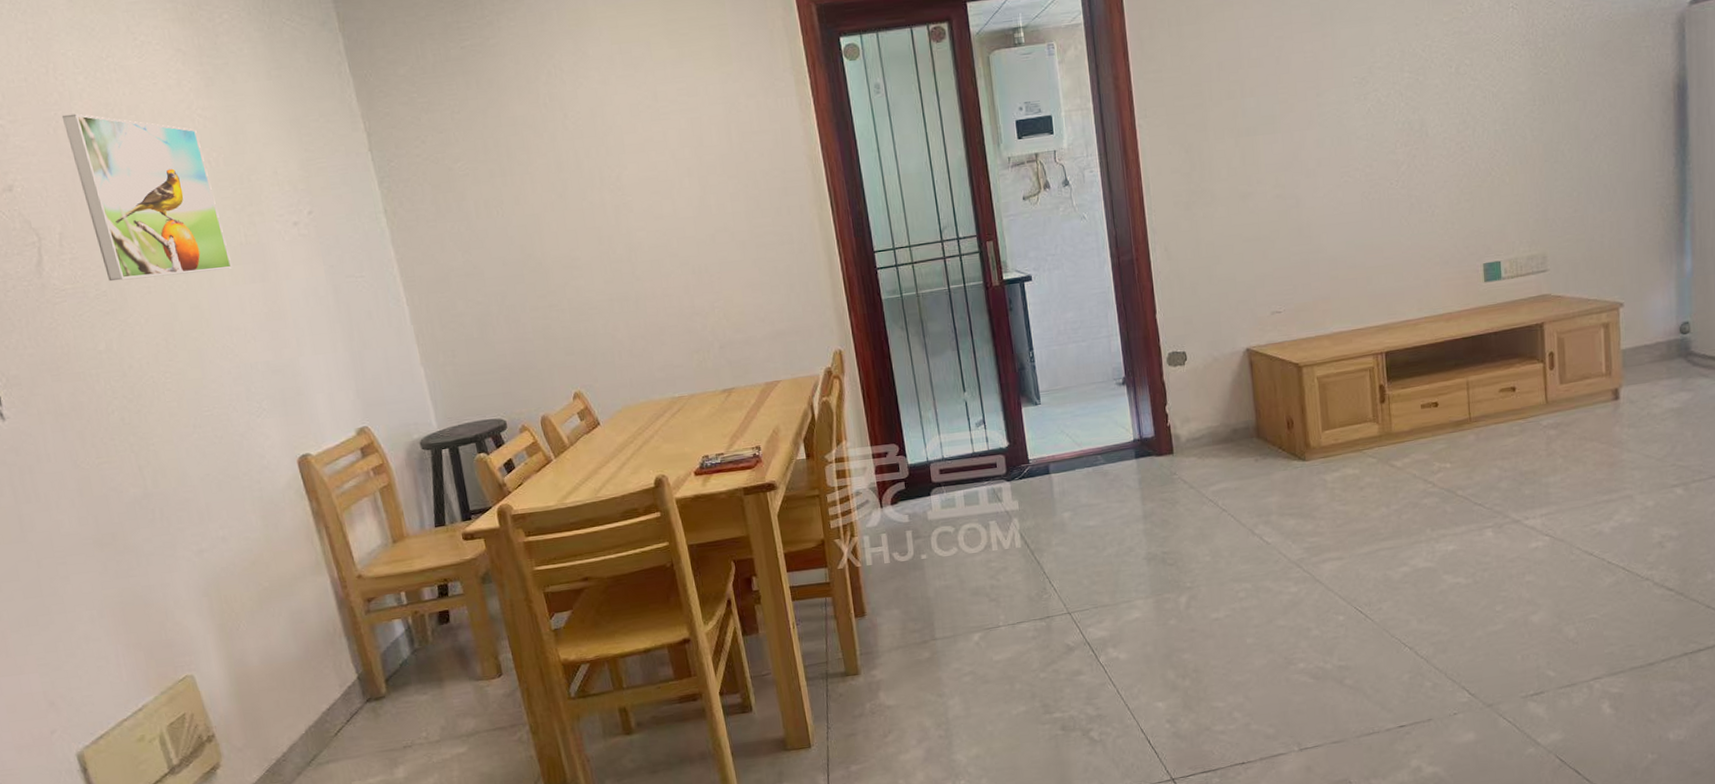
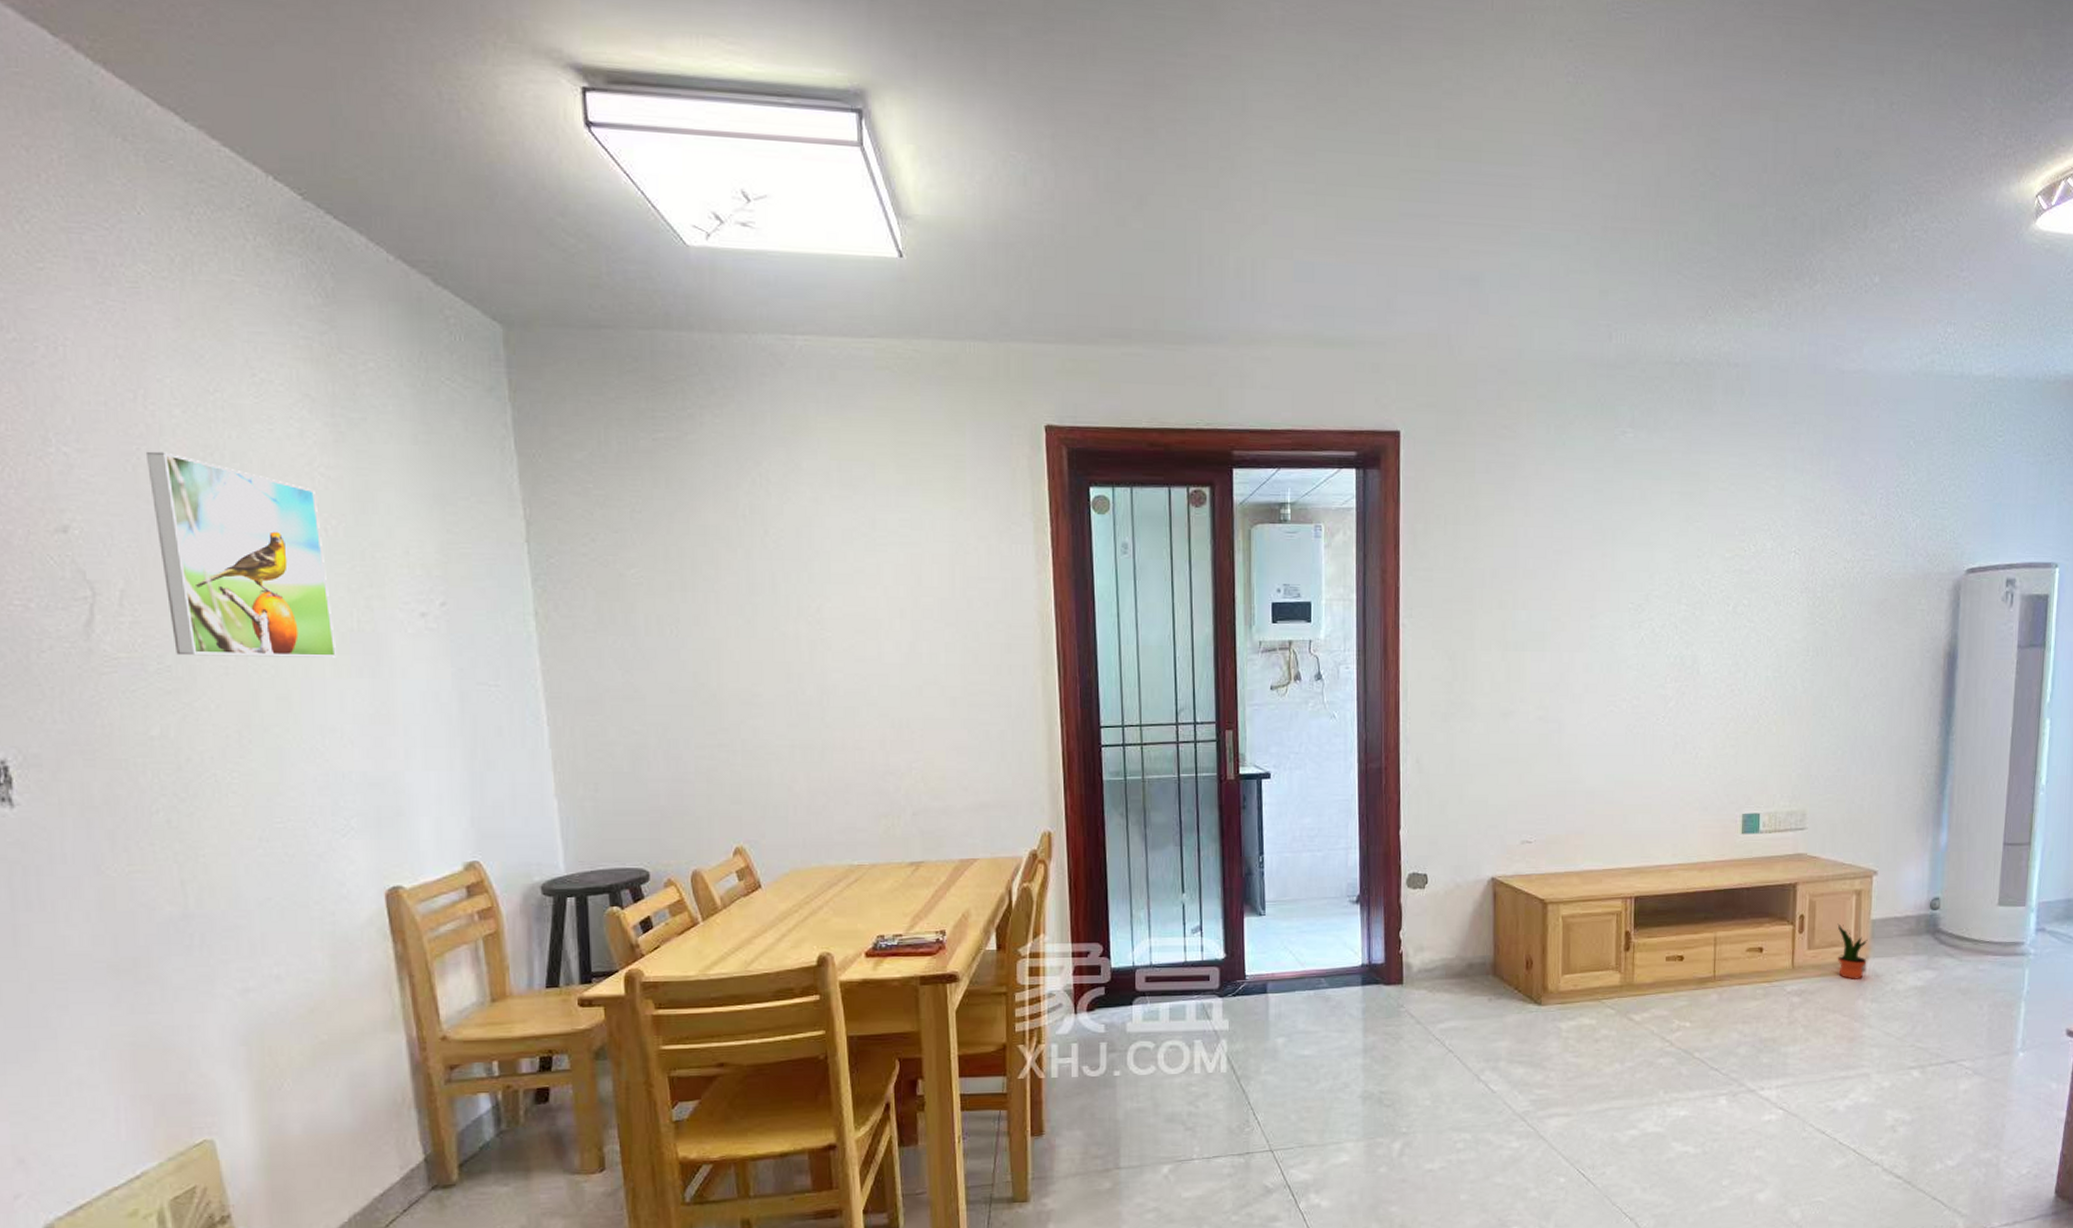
potted plant: none [1587,357,1620,409] -> present [1837,923,1868,980]

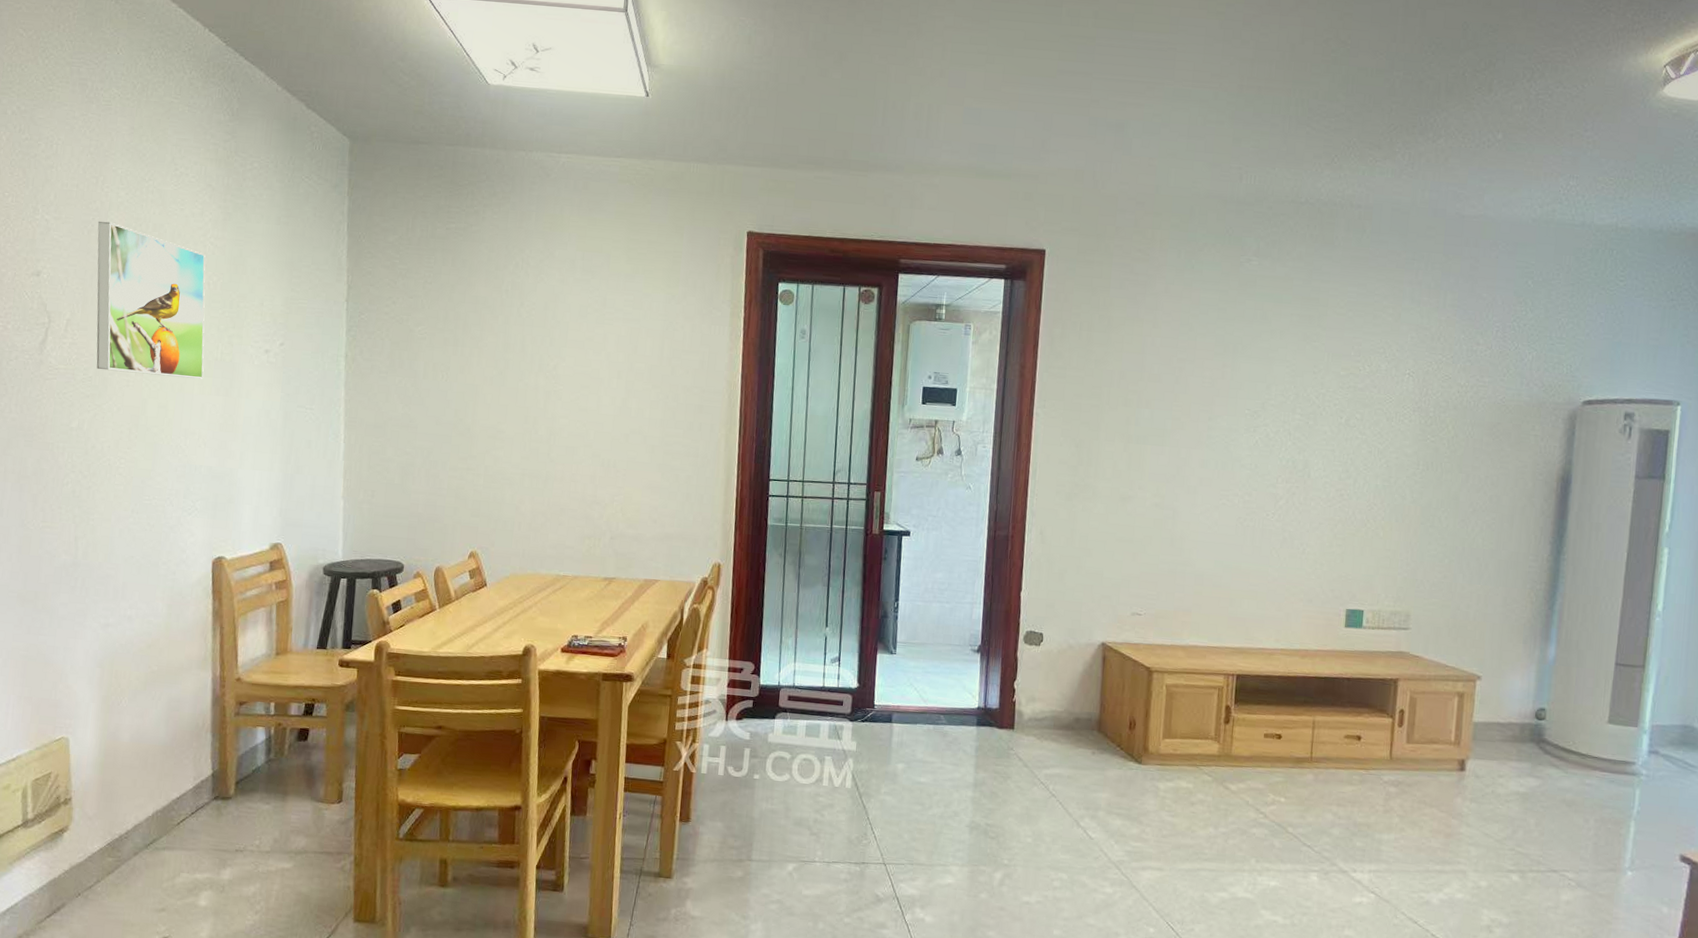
potted plant: present [1837,923,1868,980] -> none [1436,722,1469,779]

